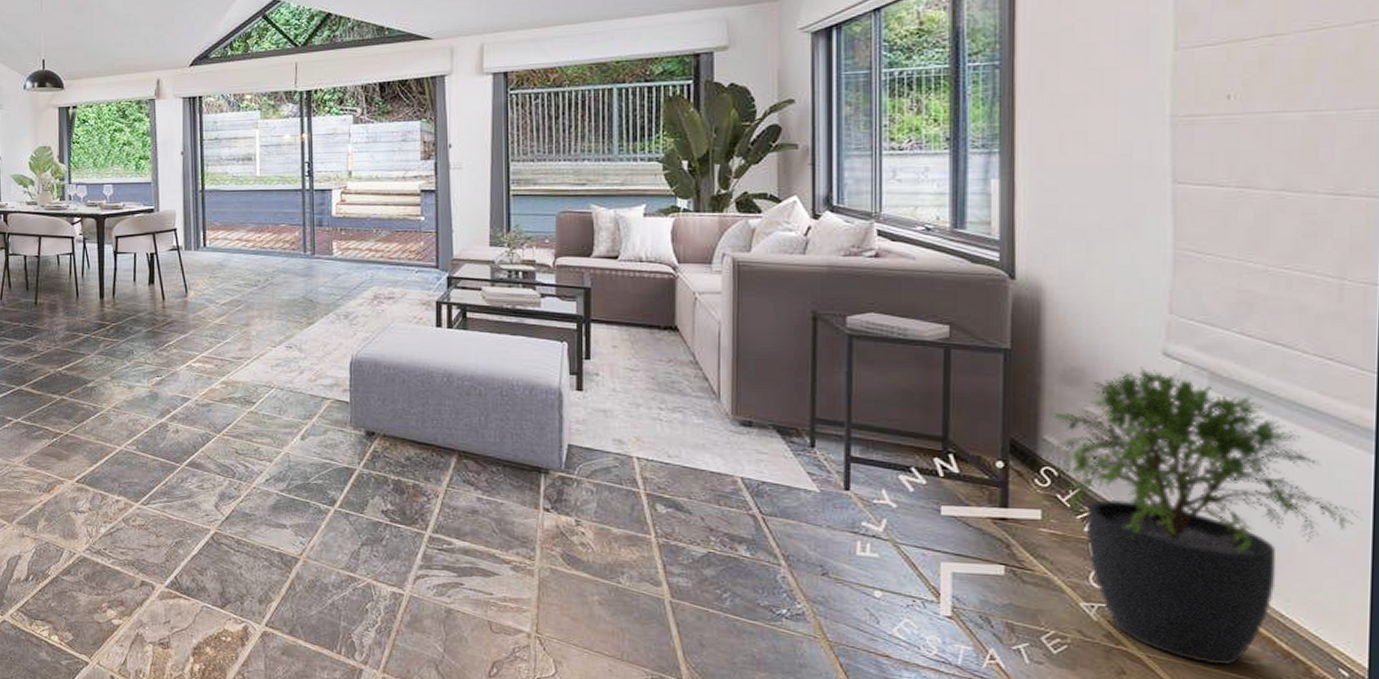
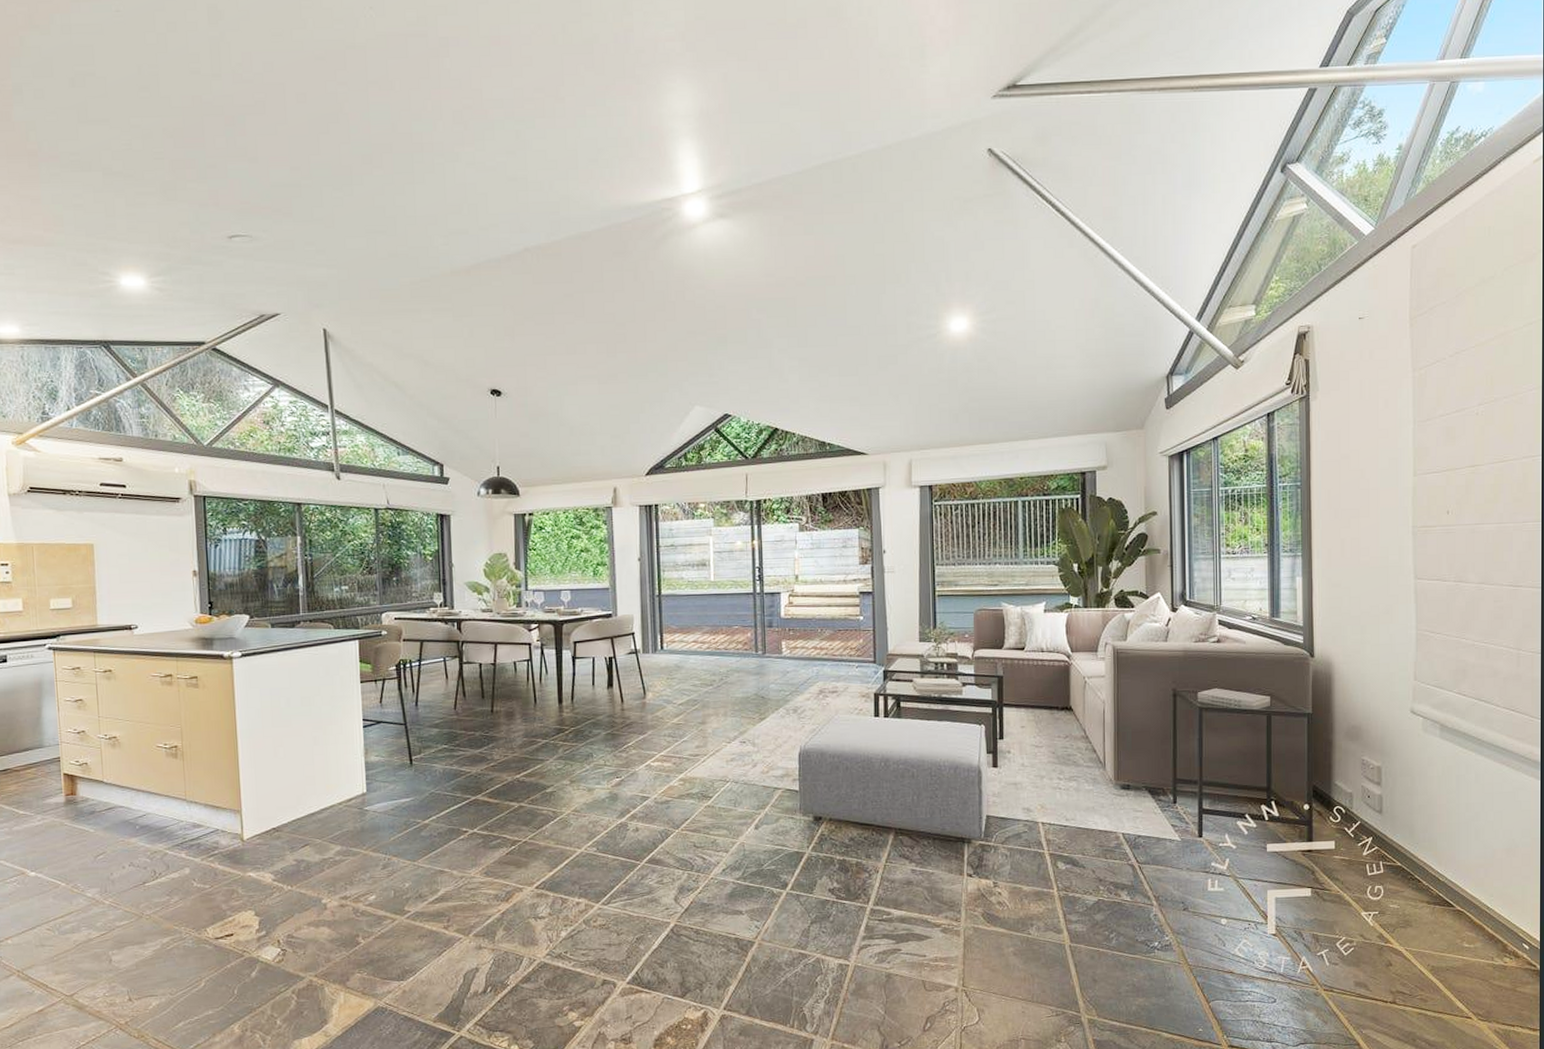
potted plant: present [1049,366,1363,665] -> none [1339,722,1534,951]

